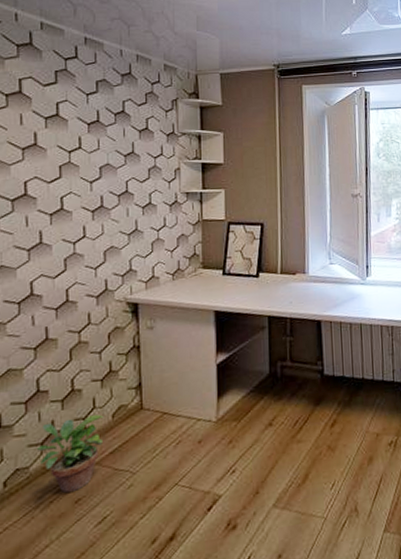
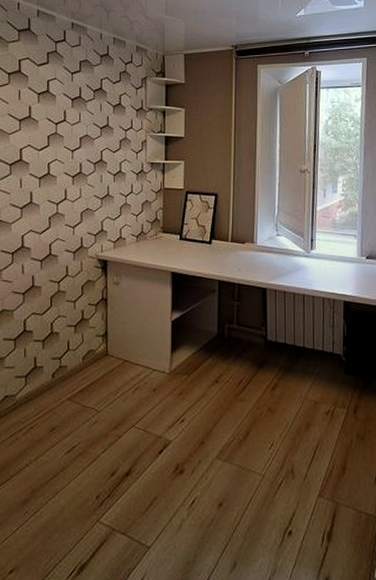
potted plant: present [36,414,104,494] -> none [21,355,76,422]

